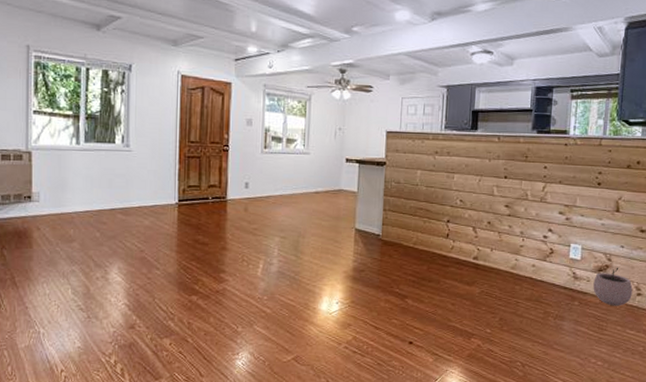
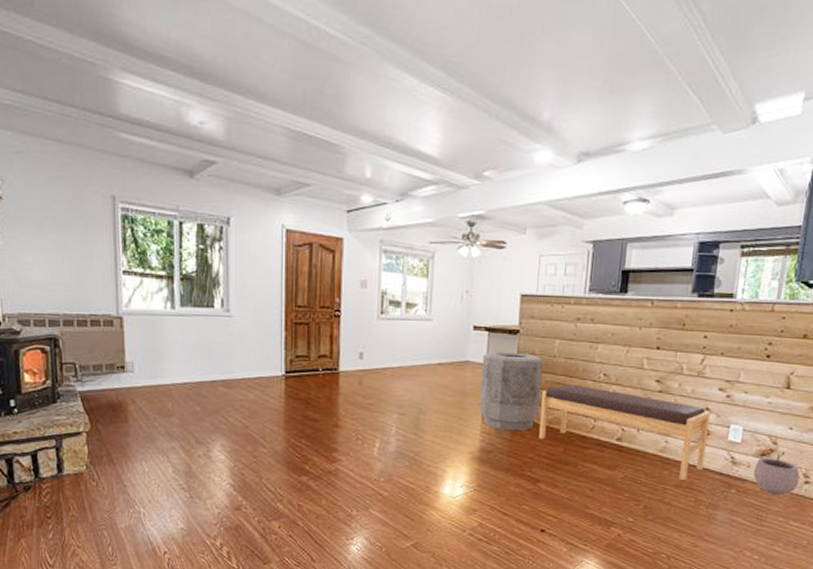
trash can: none [352,181,408,251] -> present [479,352,544,430]
bench: none [405,209,554,295] -> present [539,383,711,481]

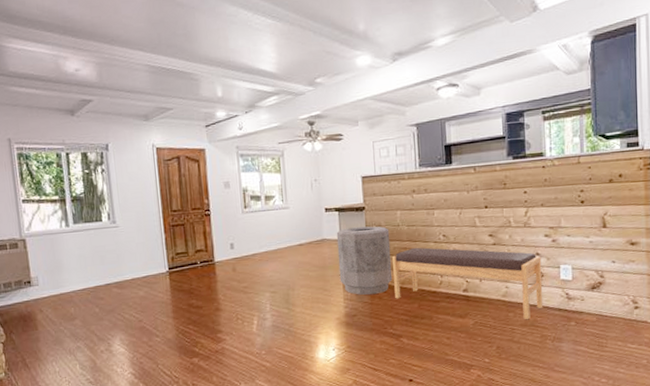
plant pot: present [753,451,800,495] -> none [588,282,629,322]

